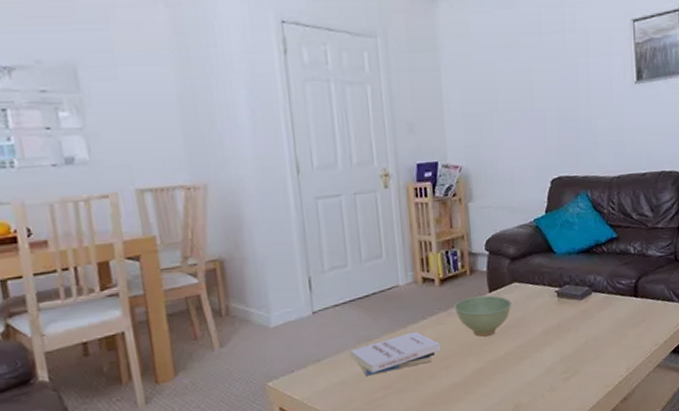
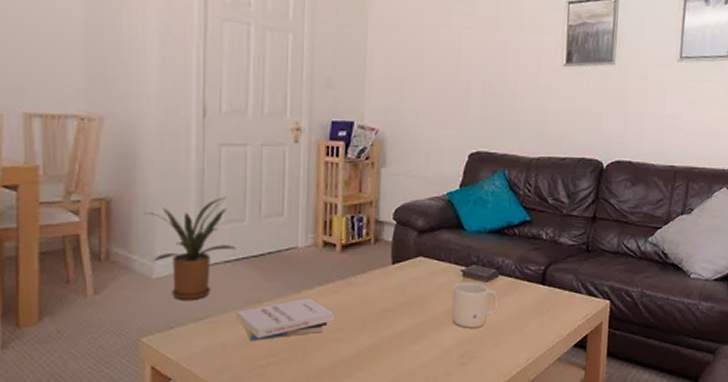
house plant: none [254,245,343,345] -> present [143,196,237,300]
bowl: present [454,295,512,337] -> none [353,267,415,310]
mug: none [549,301,595,345] -> present [451,281,499,328]

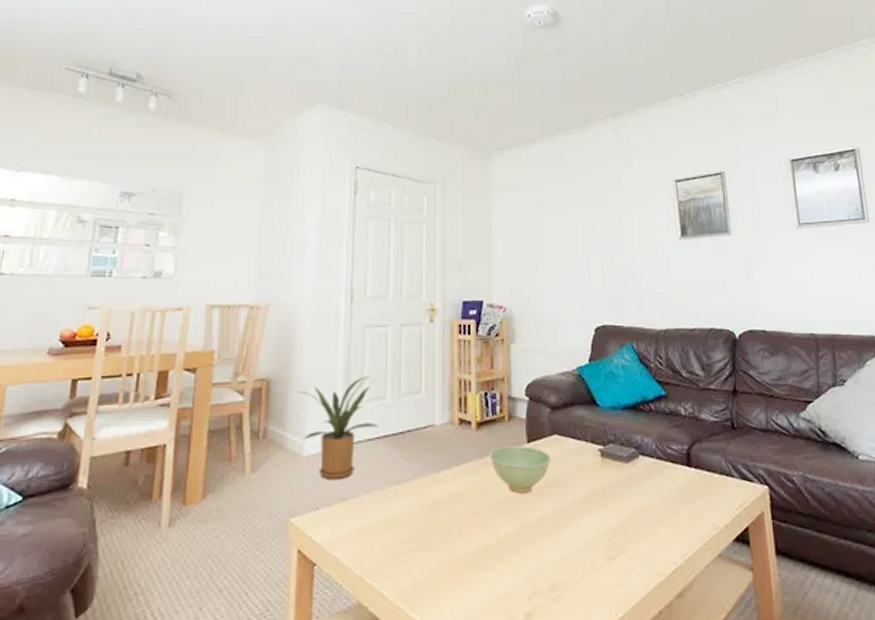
books: present [236,298,335,341] -> none [377,478,473,524]
bowl: none [353,267,415,310] -> present [489,446,552,493]
mug: present [451,281,499,328] -> none [591,462,643,516]

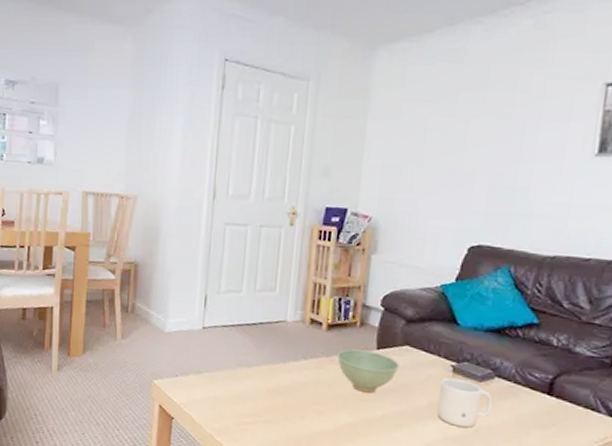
house plant: present [297,375,379,479] -> none [161,269,234,355]
mug: none [591,462,643,516] -> present [437,377,494,428]

